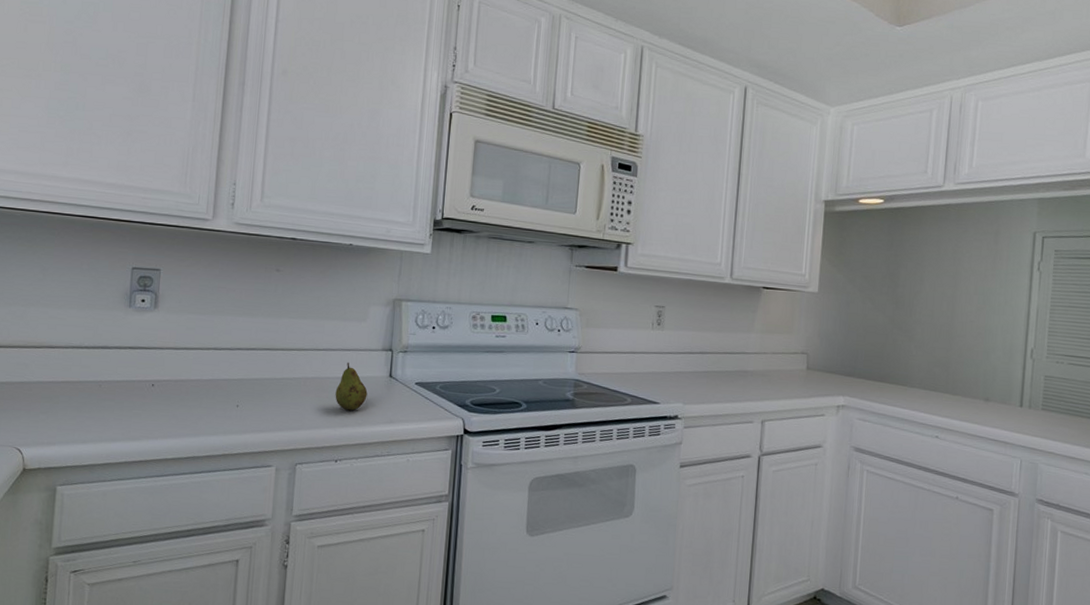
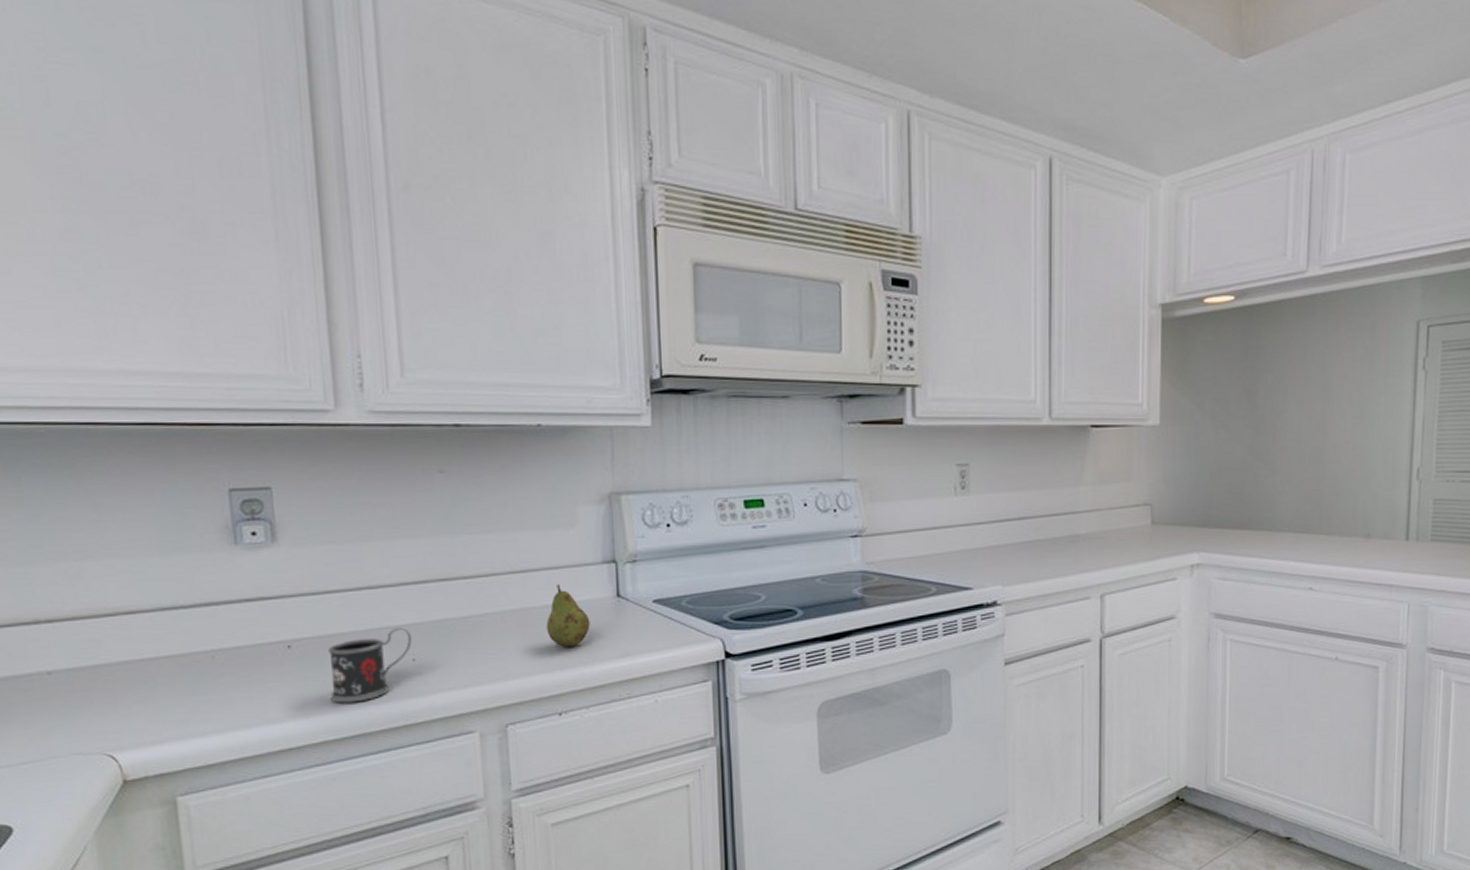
mug: none [174,380,239,432] -> present [328,627,412,703]

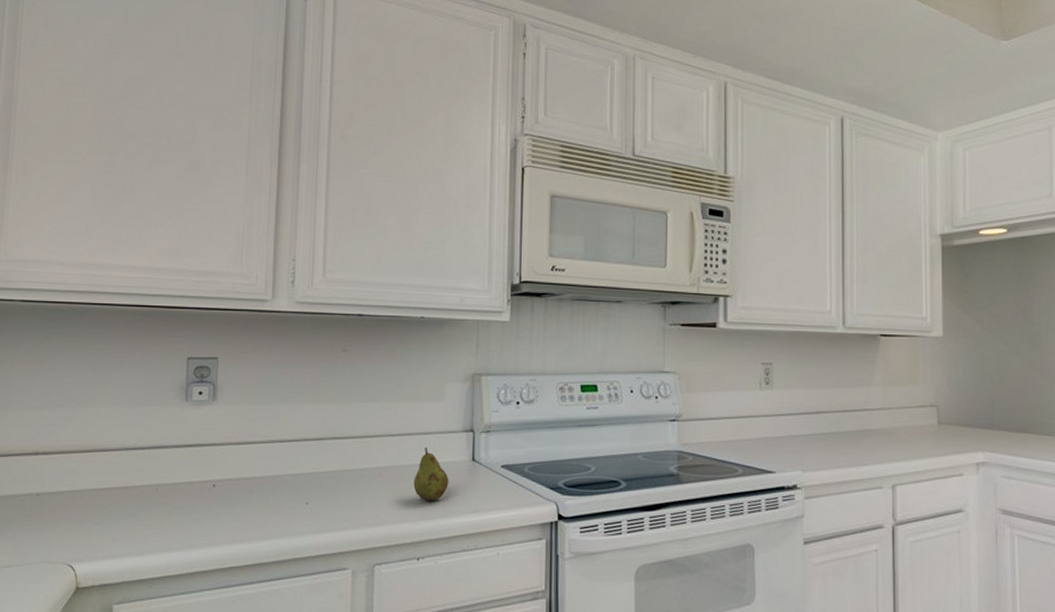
mug: present [328,627,412,703] -> none [239,475,308,536]

